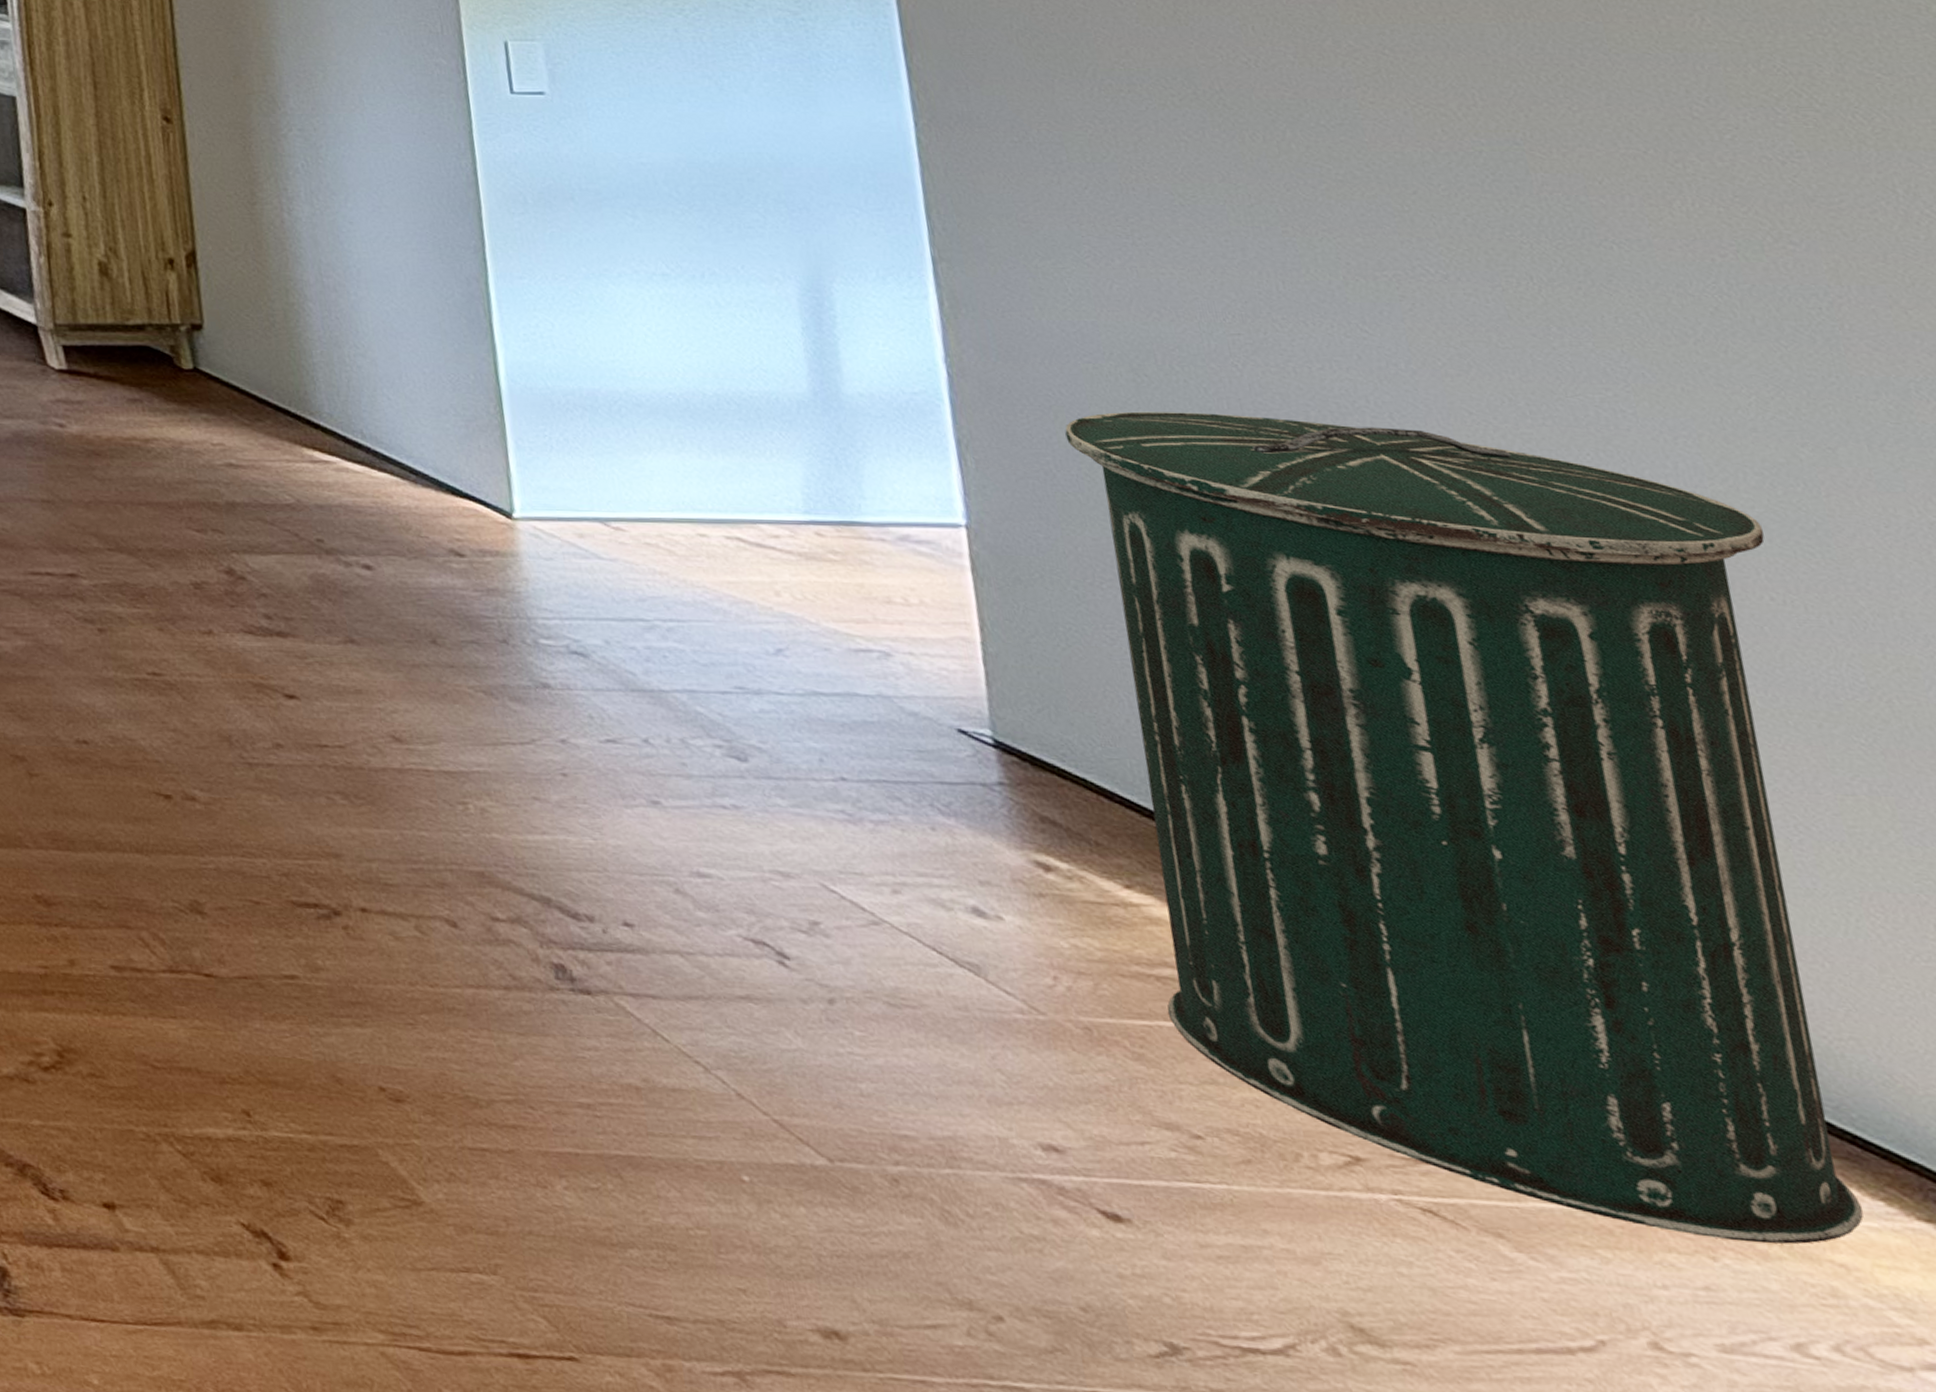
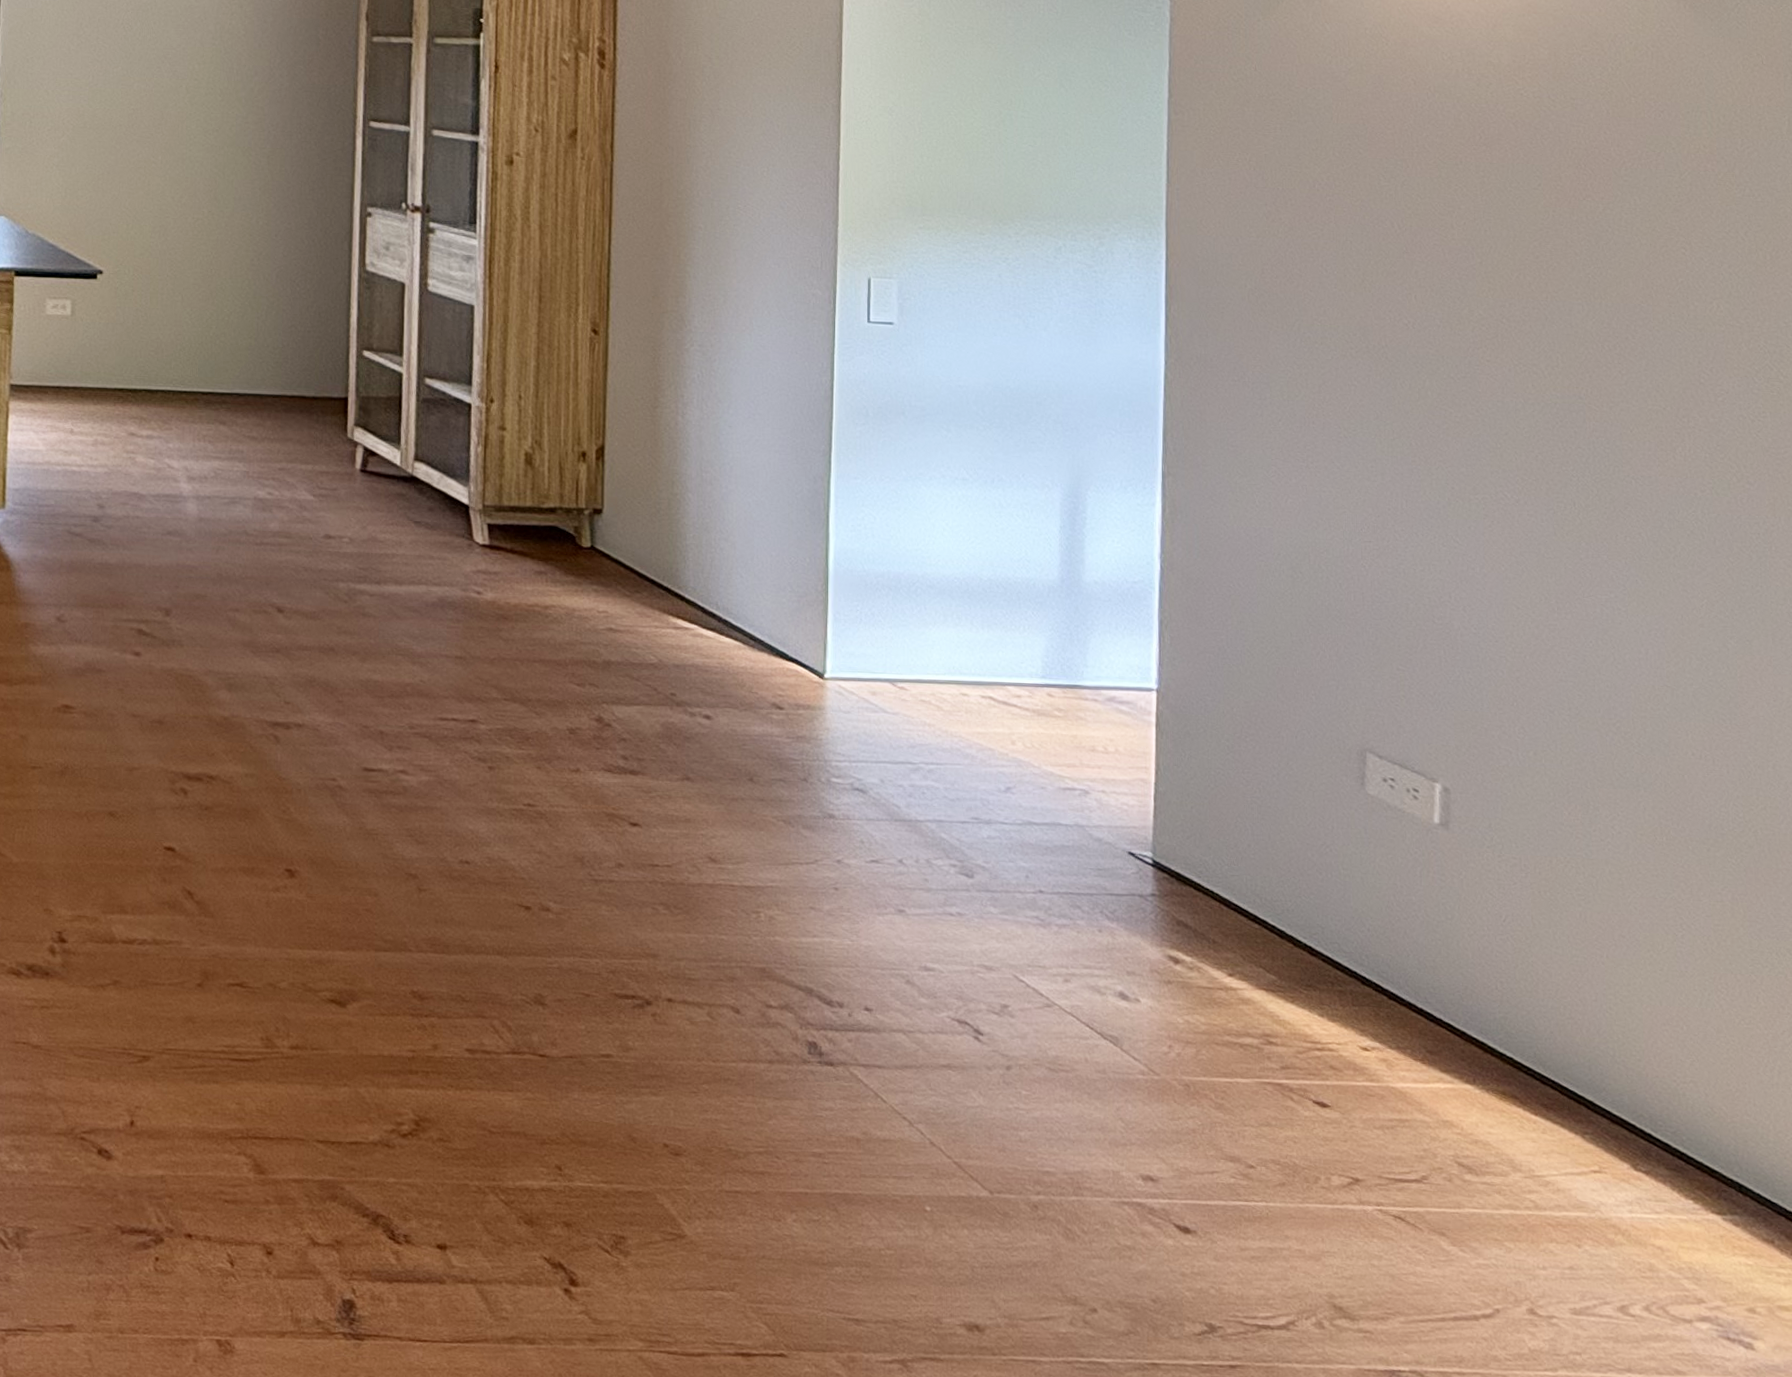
trash can: present [1065,411,1863,1244] -> none [1238,601,1695,1234]

